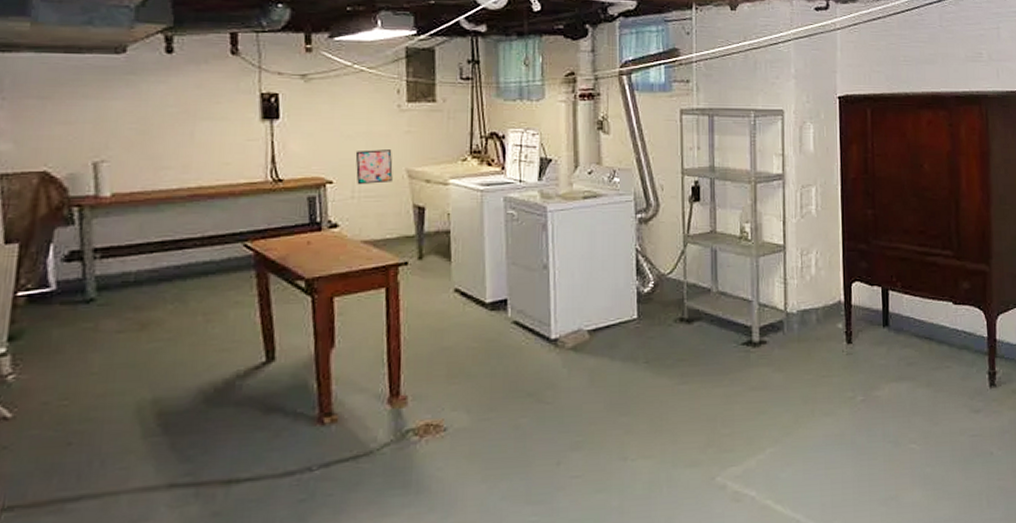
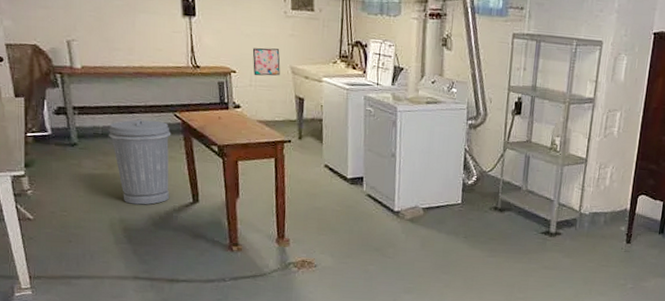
trash can: none [143,255,239,376] -> present [108,119,171,205]

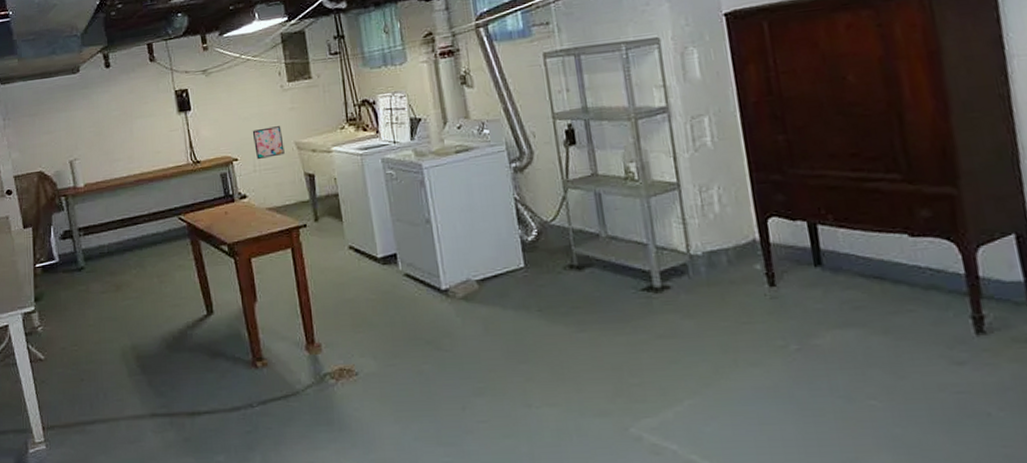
trash can: present [108,119,171,205] -> none [114,228,181,327]

